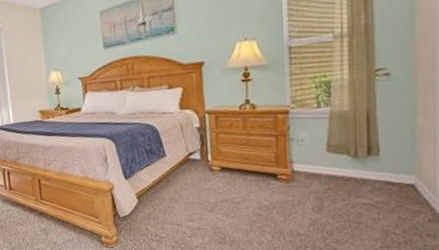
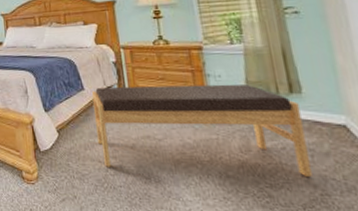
bench: none [173,147,375,232] -> present [91,84,312,176]

